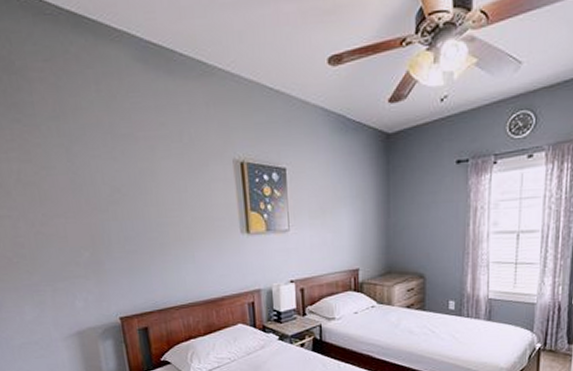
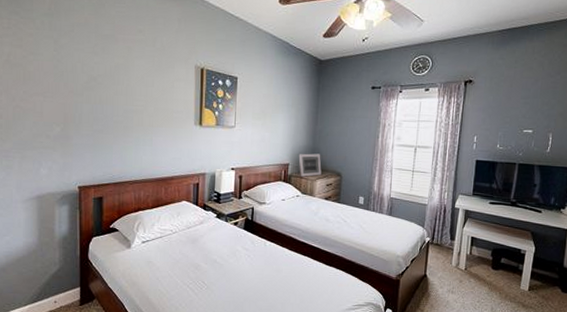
picture frame: none [370,253,400,283] -> present [298,153,322,177]

